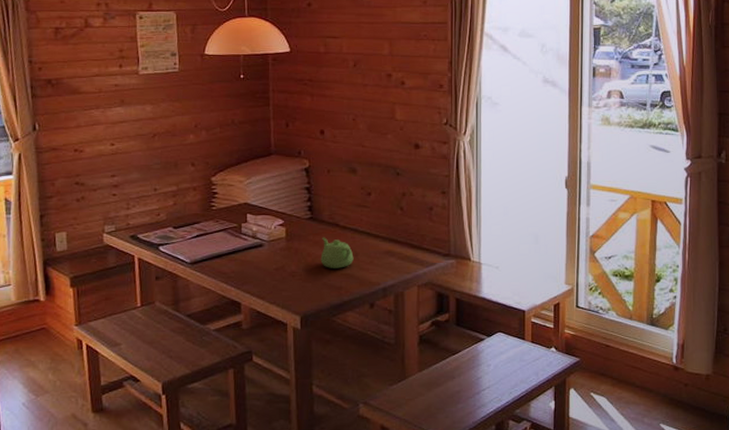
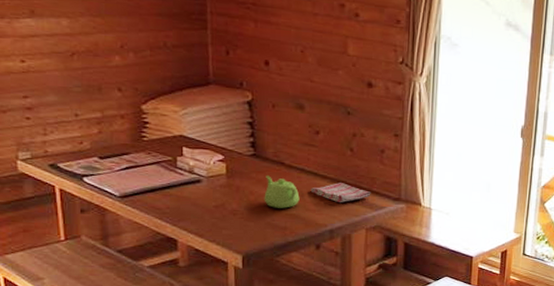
dish towel: none [363,241,421,261] -> present [310,183,371,203]

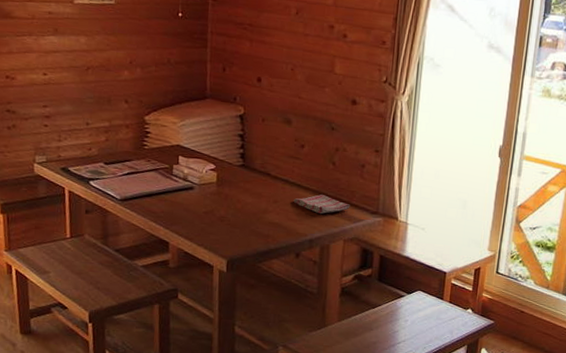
teapot: present [264,175,300,208] -> none [249,185,283,217]

